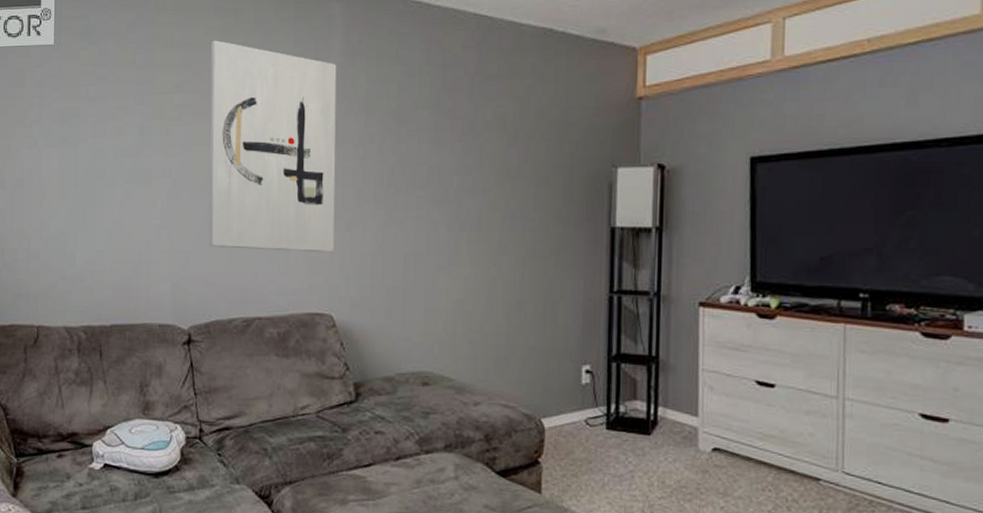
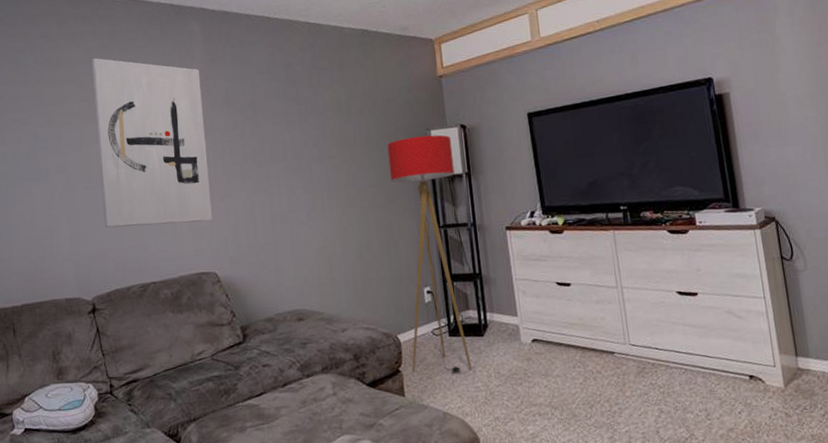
floor lamp: none [555,174,643,473] -> present [387,134,472,373]

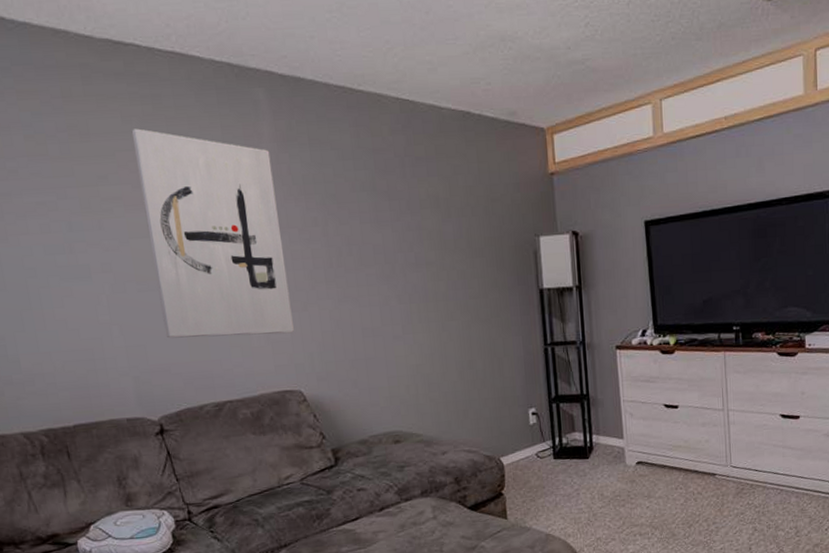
floor lamp: present [387,134,472,373] -> none [491,242,576,496]

